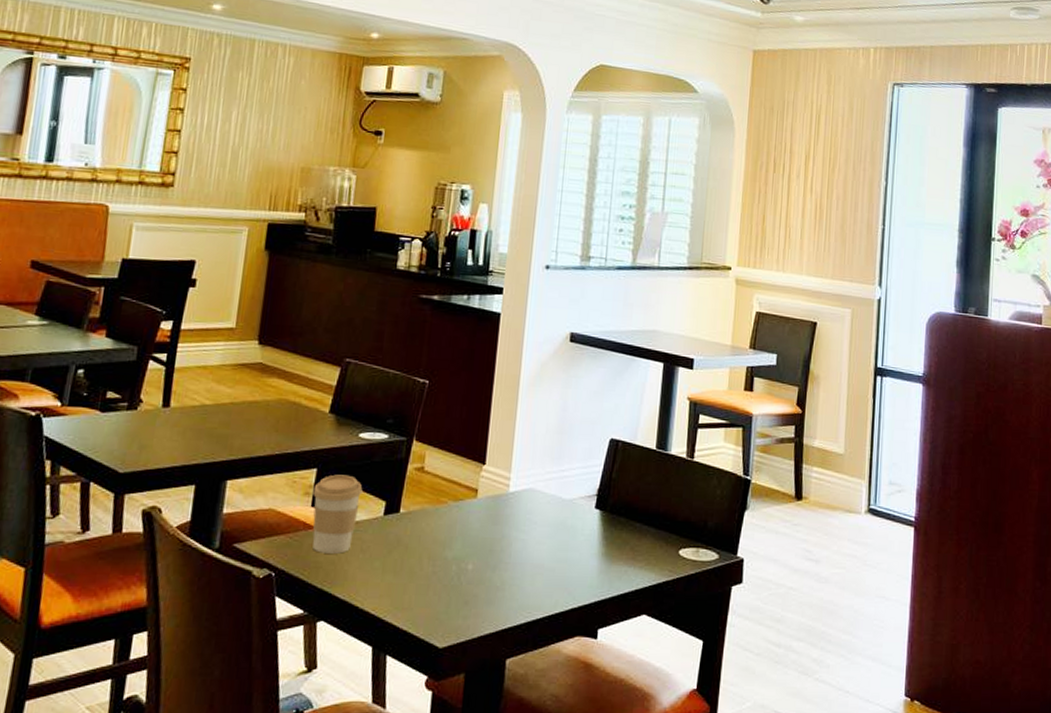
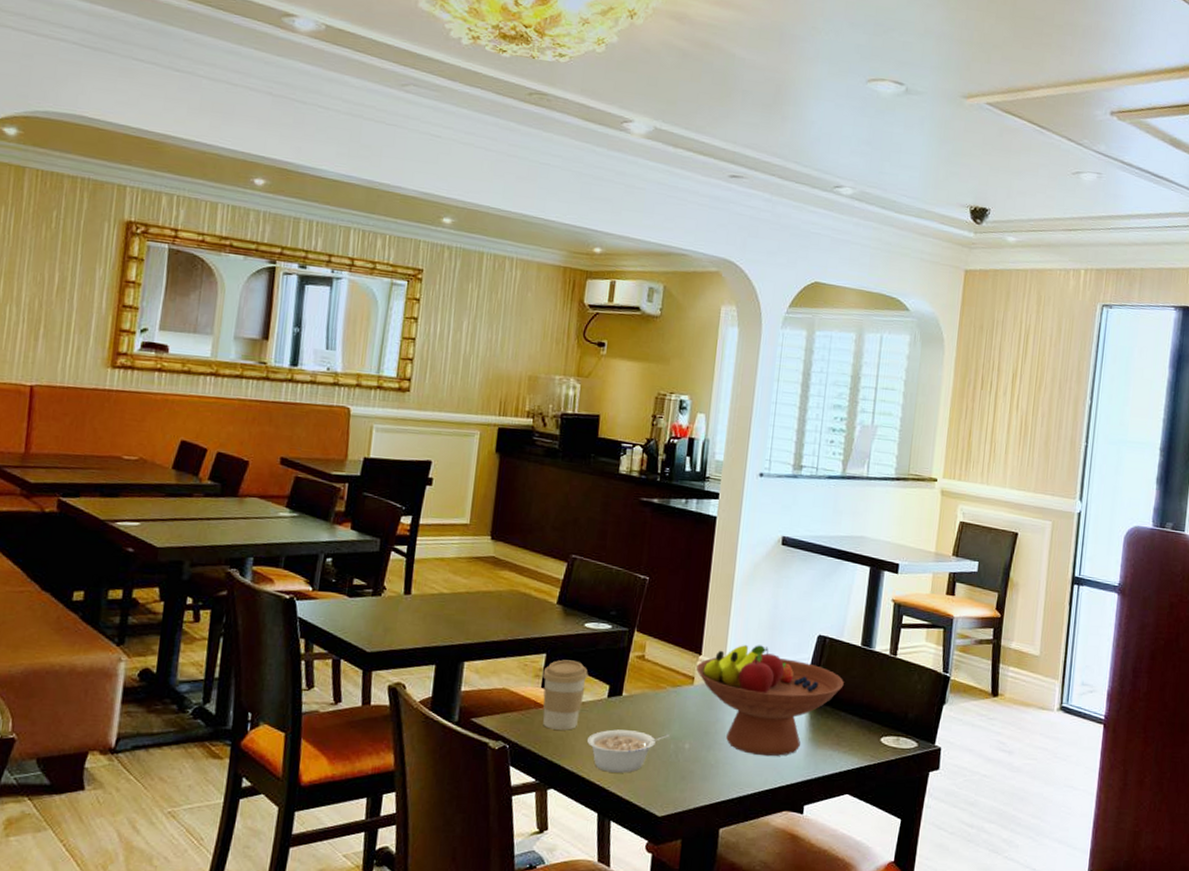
legume: none [360,551,451,600] -> present [586,729,669,773]
fruit bowl: none [480,451,639,576] -> present [696,645,844,757]

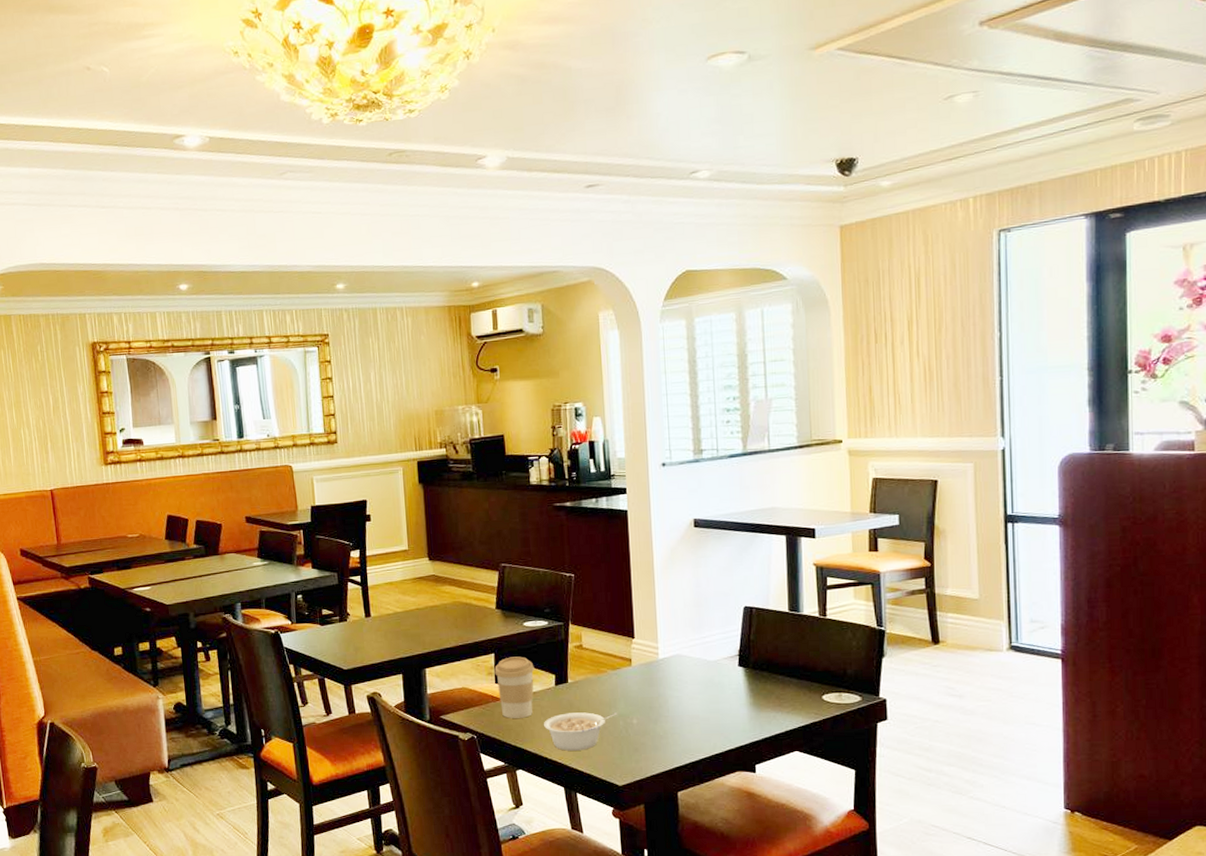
fruit bowl: present [696,645,844,757] -> none [632,622,777,724]

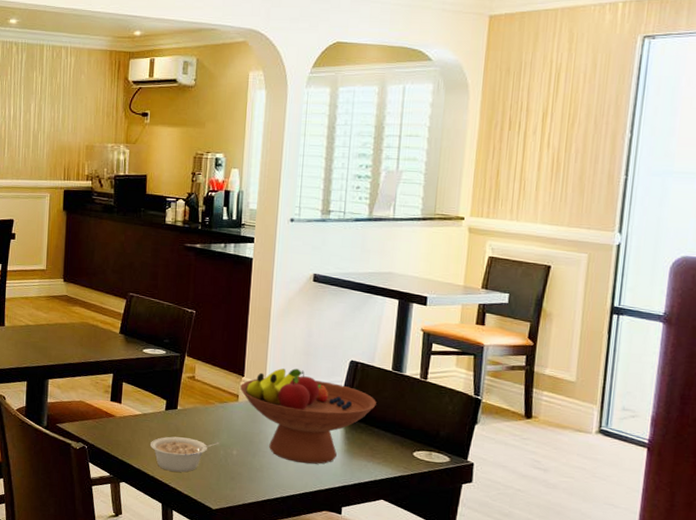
coffee cup: present [494,656,535,718] -> none [111,379,148,436]
fruit bowl: none [632,622,777,724] -> present [240,368,376,464]

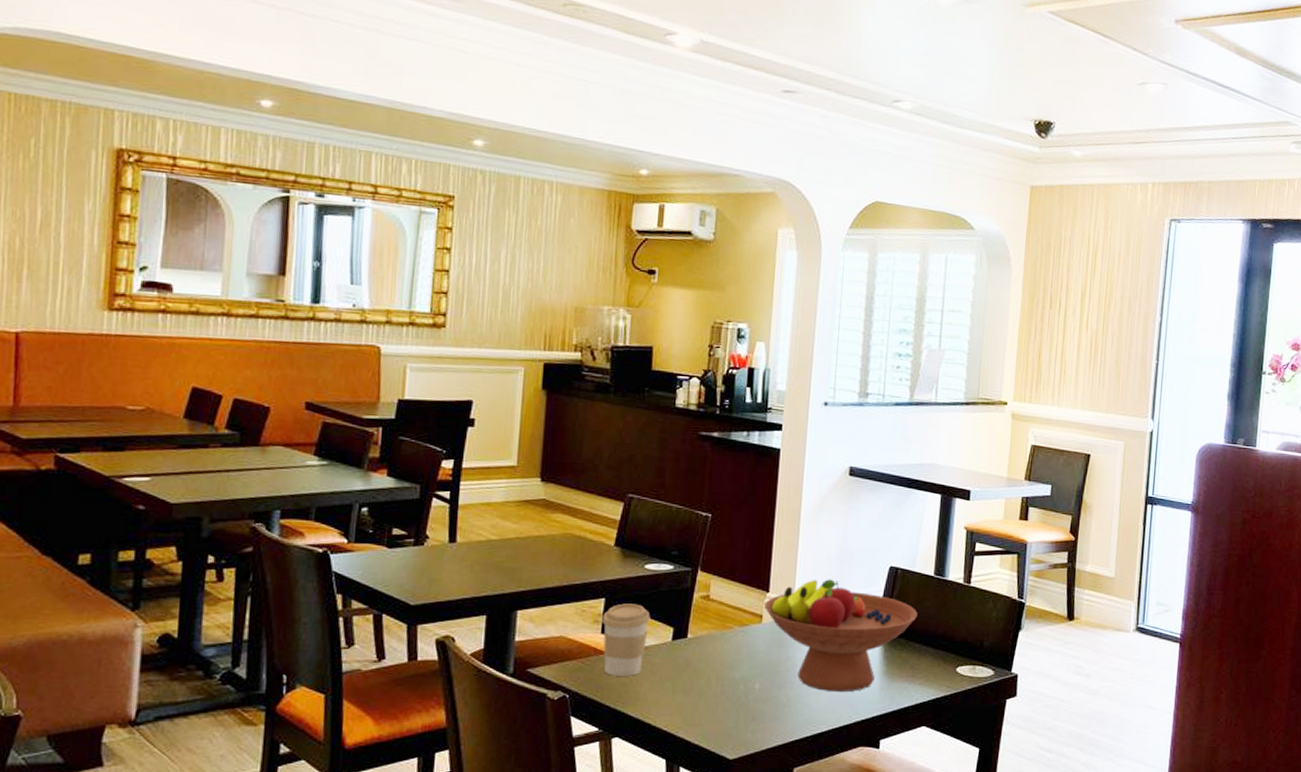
coffee cup: none [111,379,148,436] -> present [602,603,651,676]
legume: present [149,436,219,472] -> none [651,673,738,717]

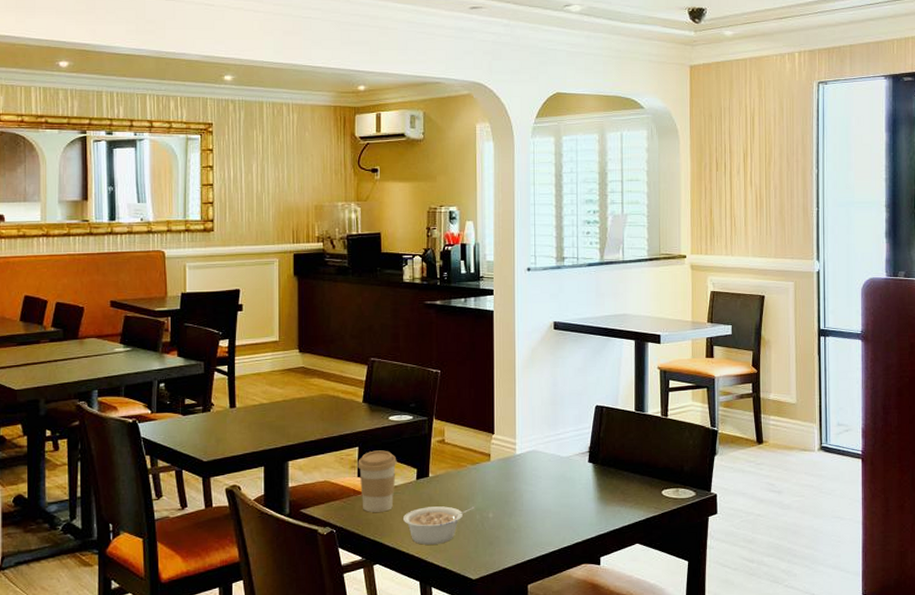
legume: none [651,673,738,717] -> present [402,506,474,545]
fruit bowl: present [764,579,918,693] -> none [491,420,623,517]

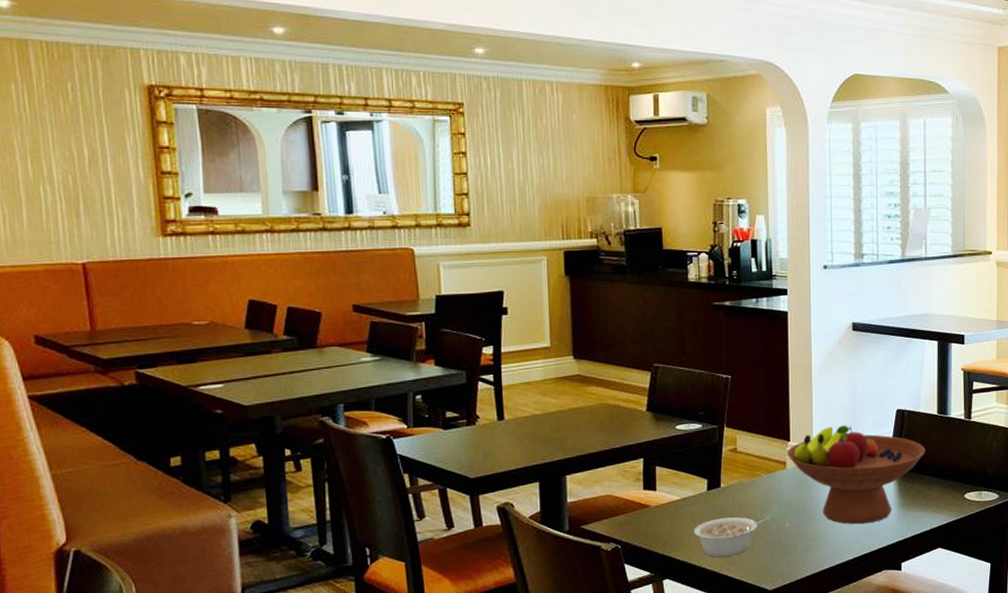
coffee cup: present [358,450,397,512] -> none [643,461,686,526]
fruit bowl: none [491,420,623,517] -> present [787,425,925,524]

